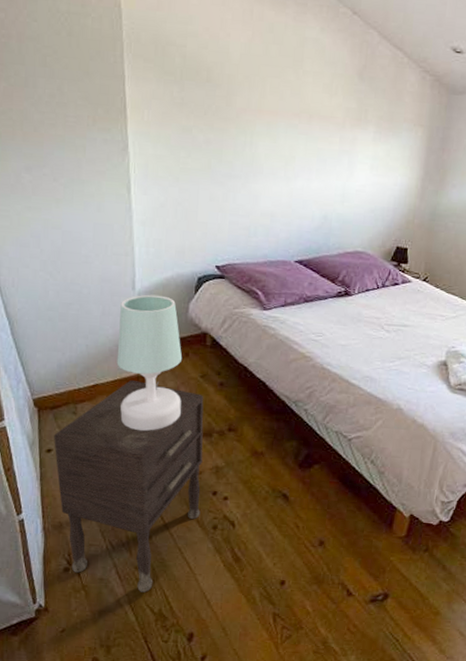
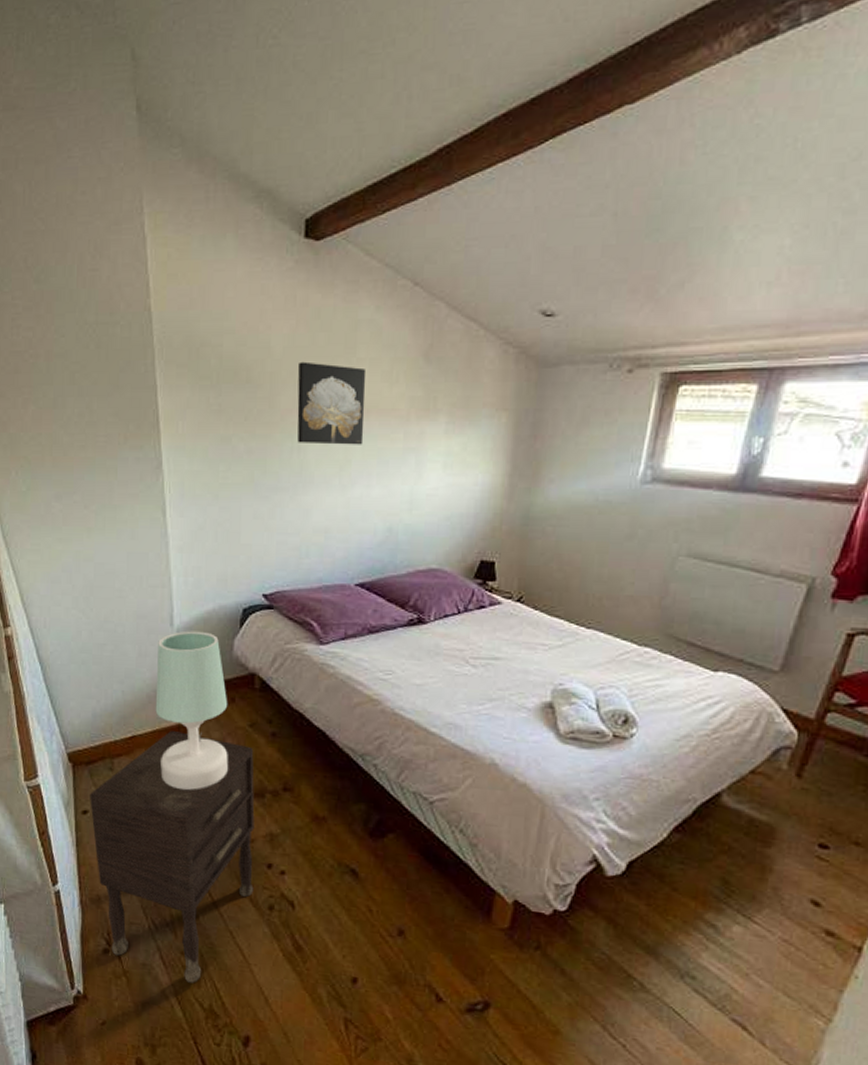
wall art: none [250,68,311,145] -> present [297,361,367,445]

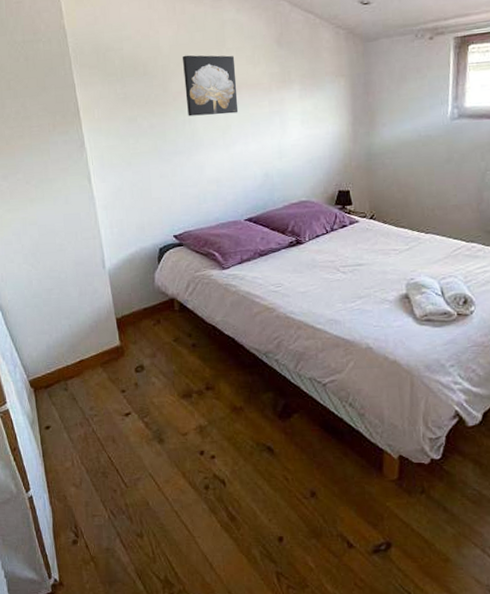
nightstand: present [90,730,255,983] -> none [50,351,191,560]
table lamp: present [155,631,228,790] -> none [94,270,160,399]

